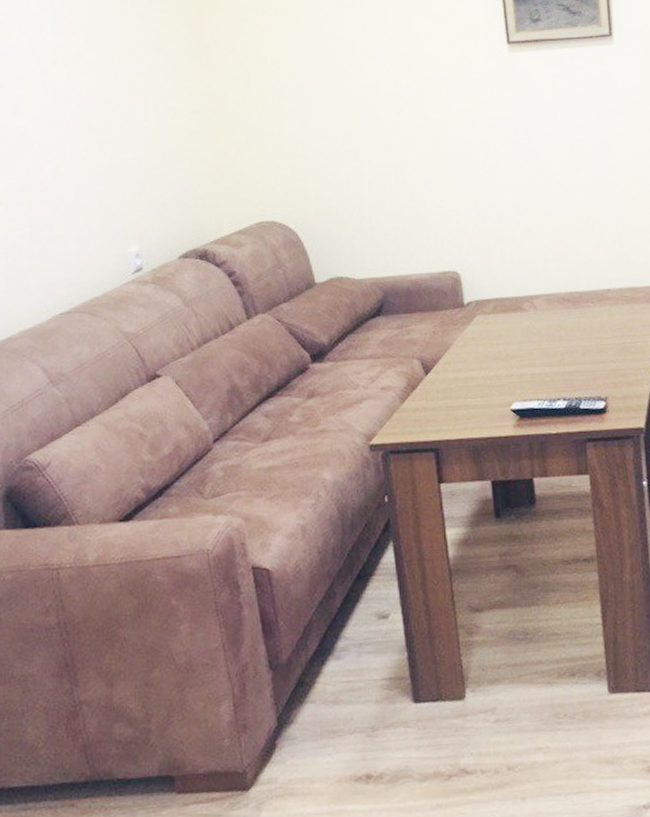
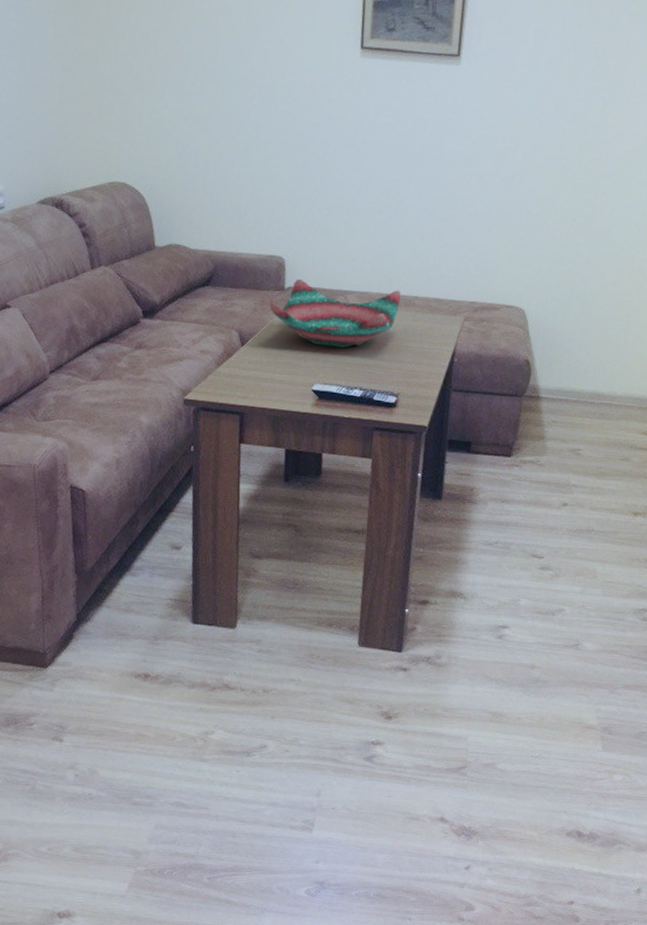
decorative bowl: none [449,285,592,360] -> present [269,278,401,348]

